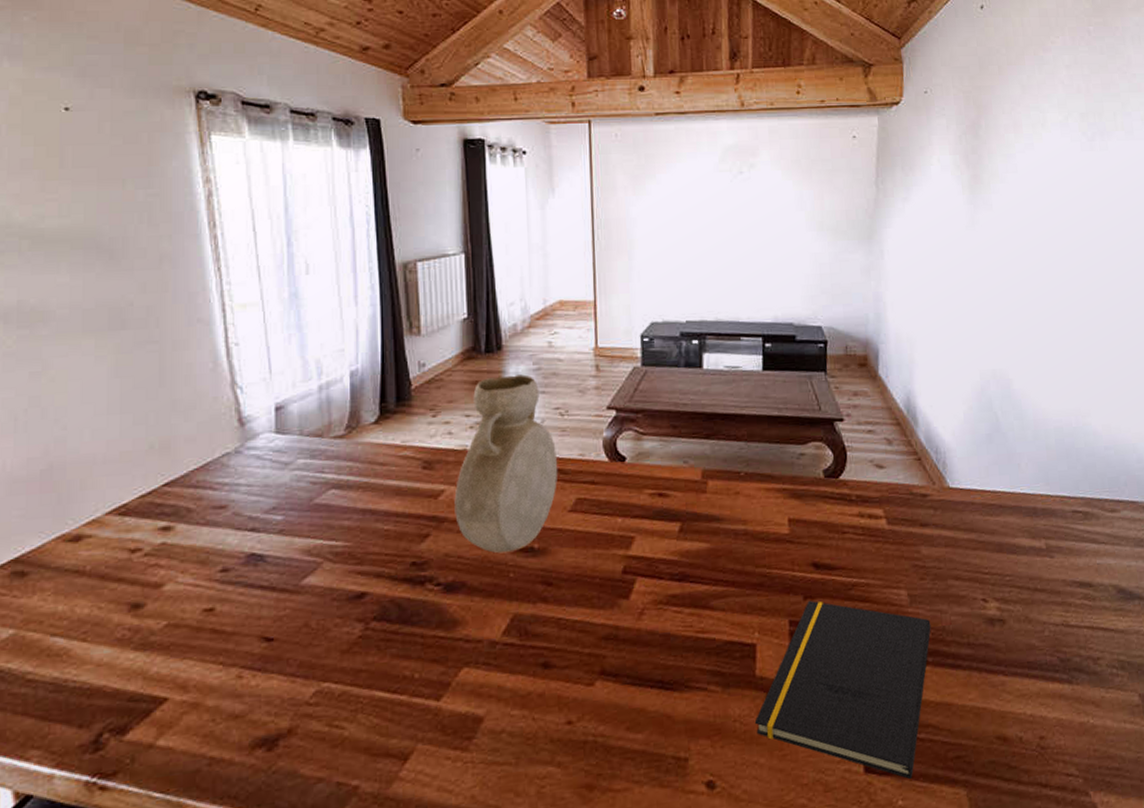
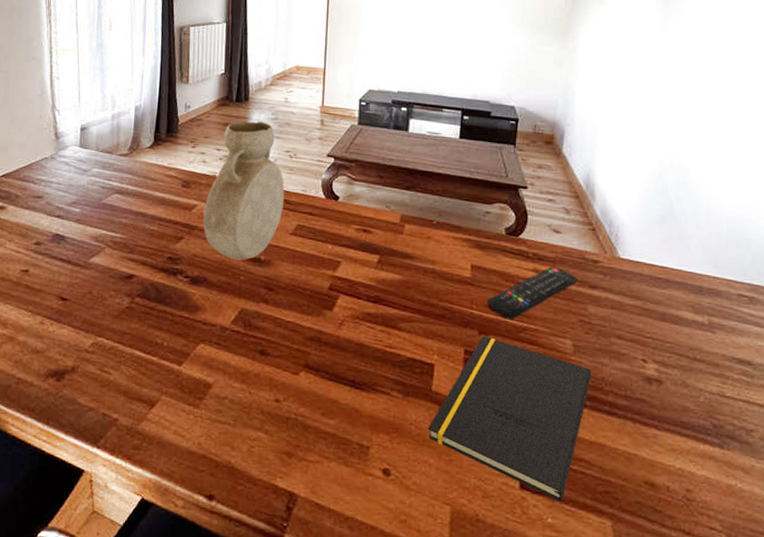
remote control: none [810,506,908,577] -> present [487,266,578,320]

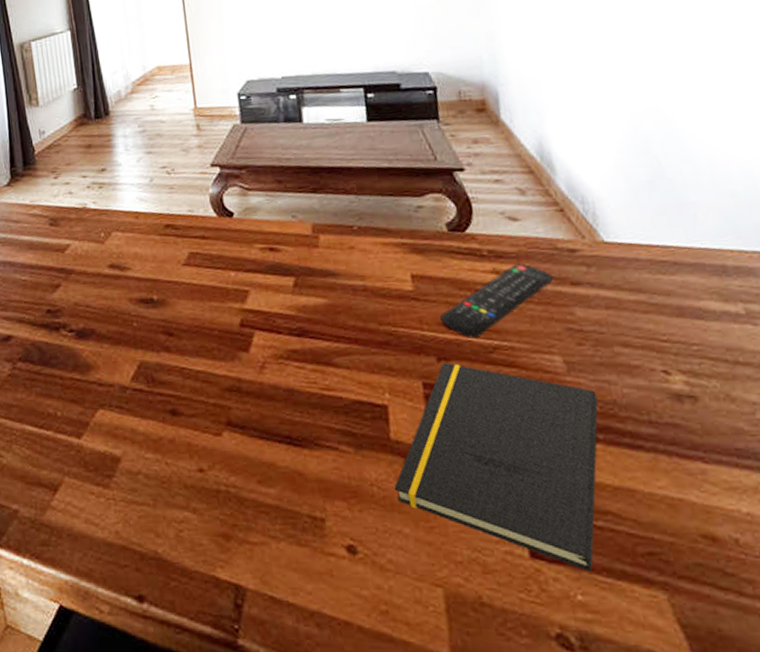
vase: present [203,121,285,260] -> none [78,137,170,304]

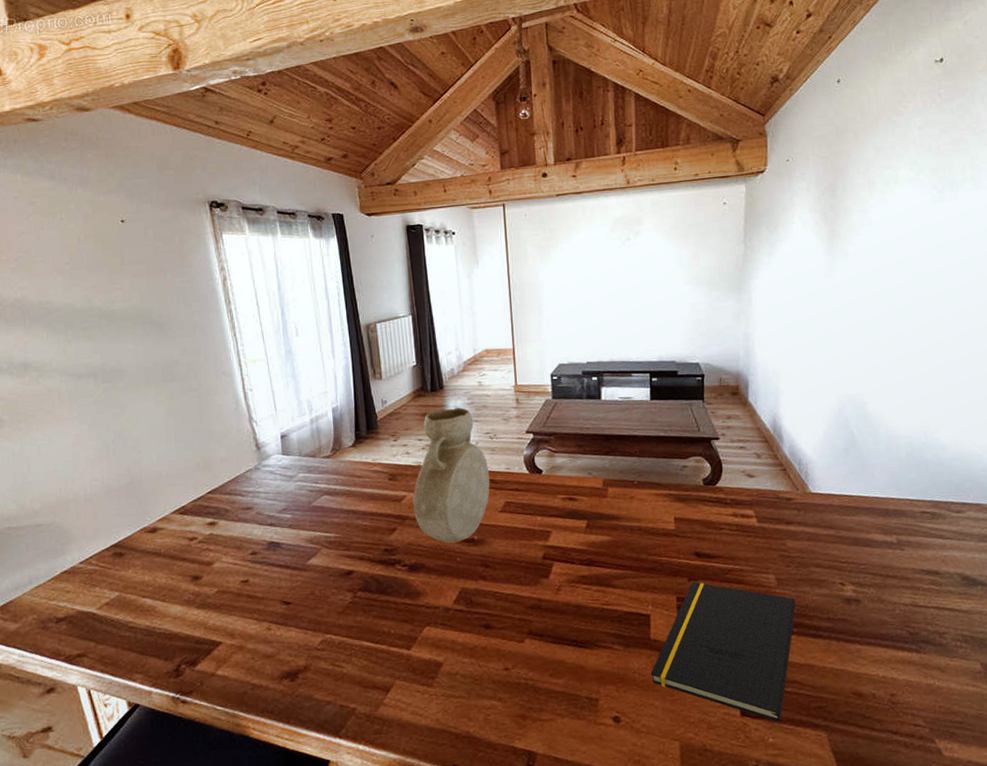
vase: none [78,137,170,304] -> present [413,407,490,543]
remote control: present [440,263,554,338] -> none [693,508,775,564]

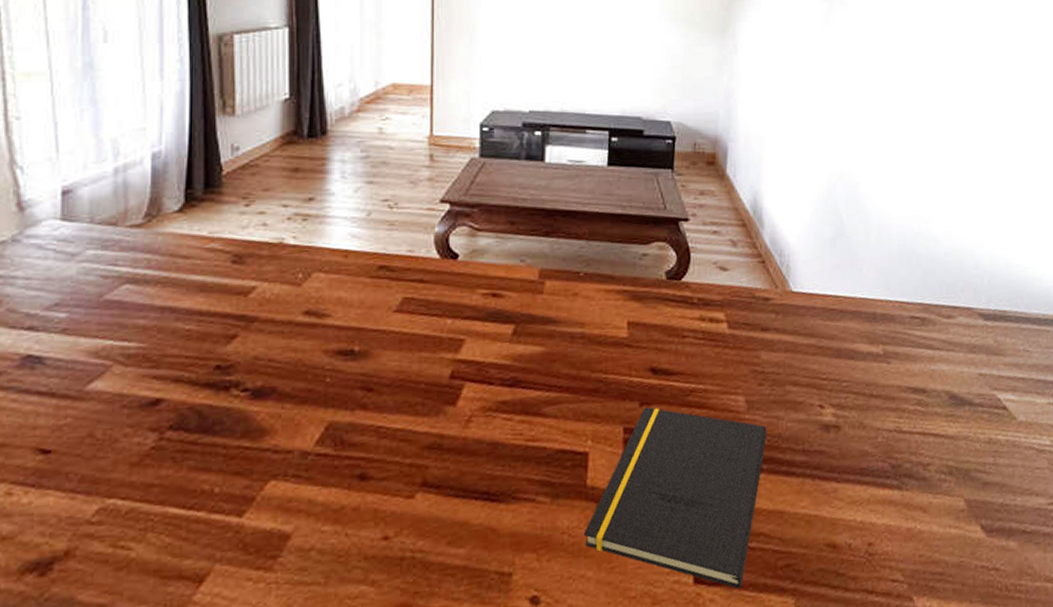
vase: present [413,407,490,543] -> none [267,162,384,357]

